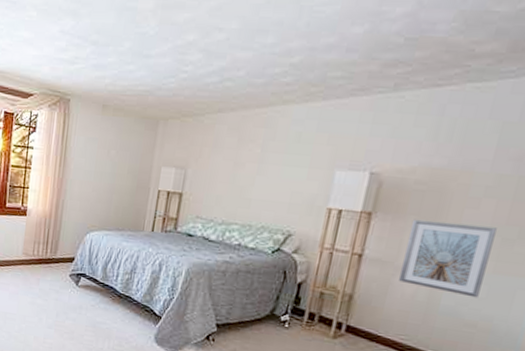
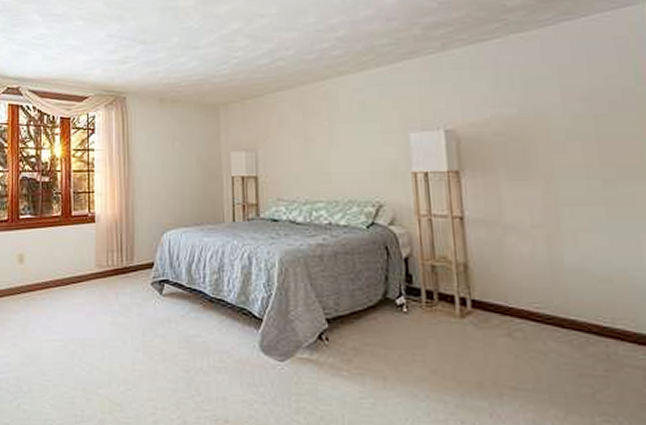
picture frame: present [399,219,497,298] -> none [504,170,602,249]

